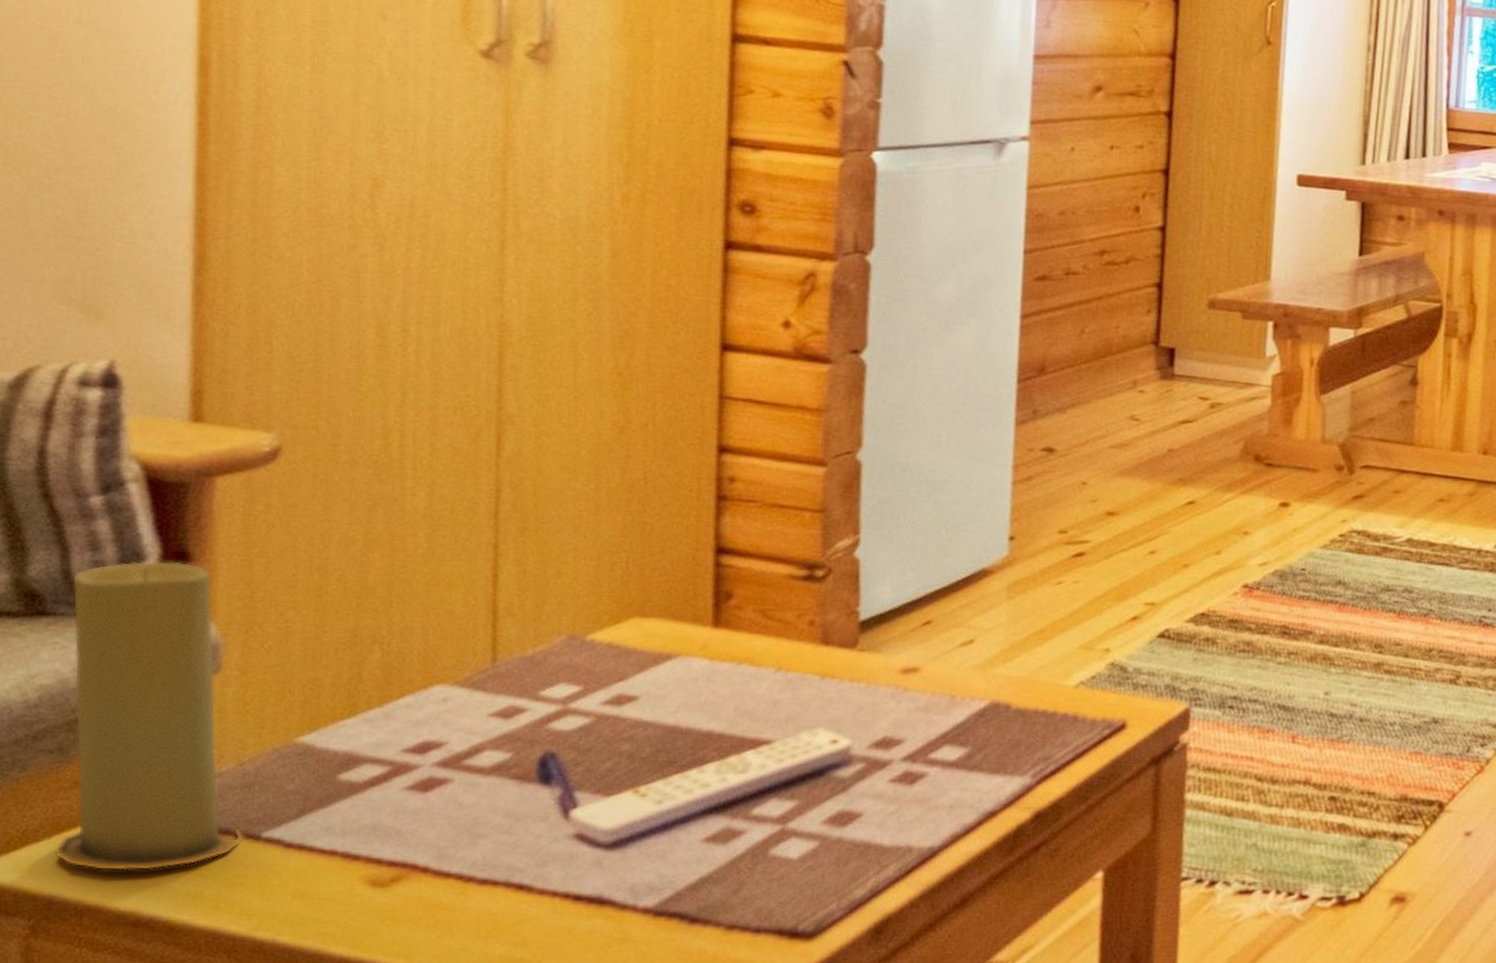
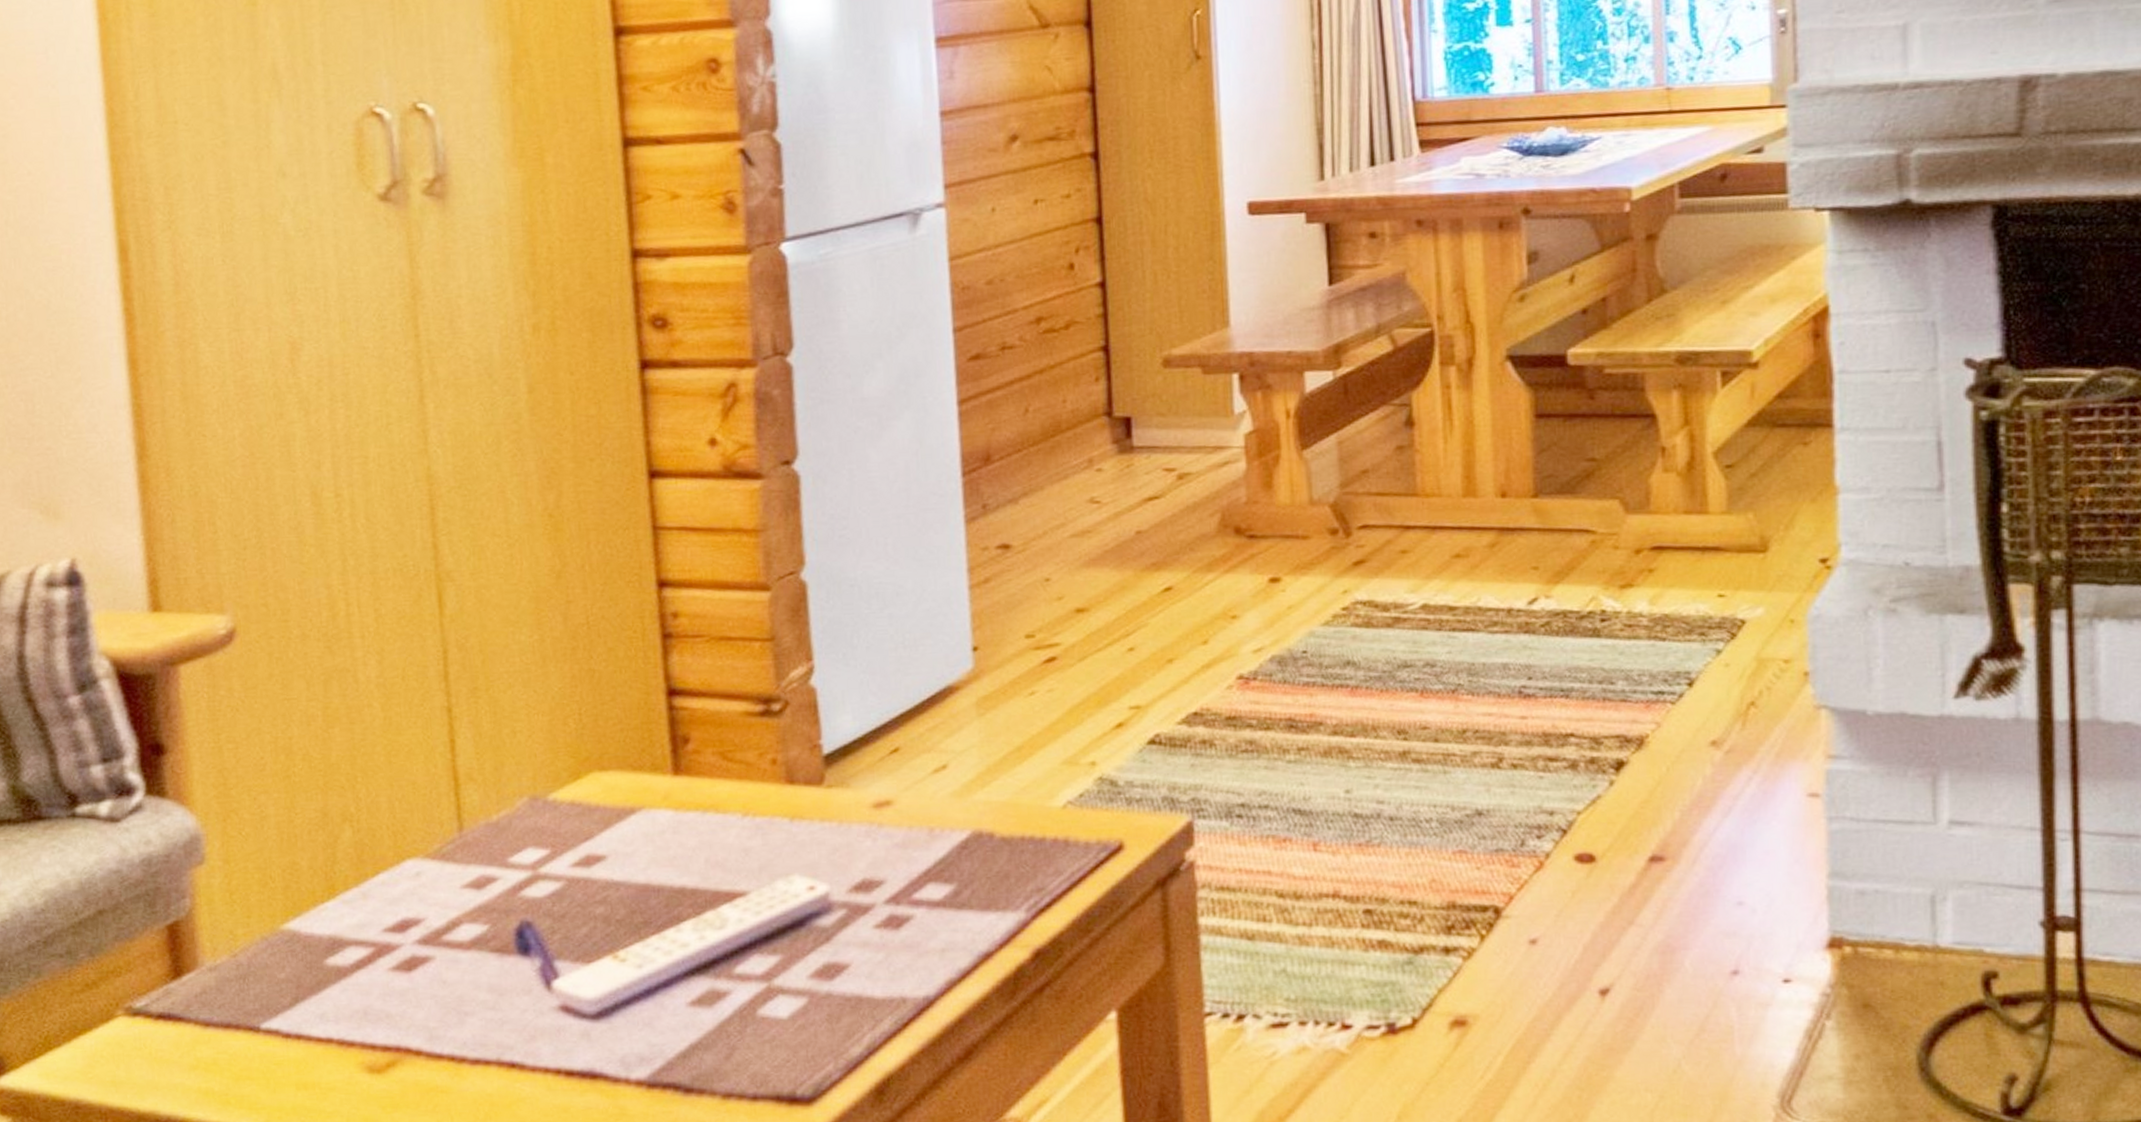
candle: present [53,560,244,871] -> none [62,754,245,1072]

